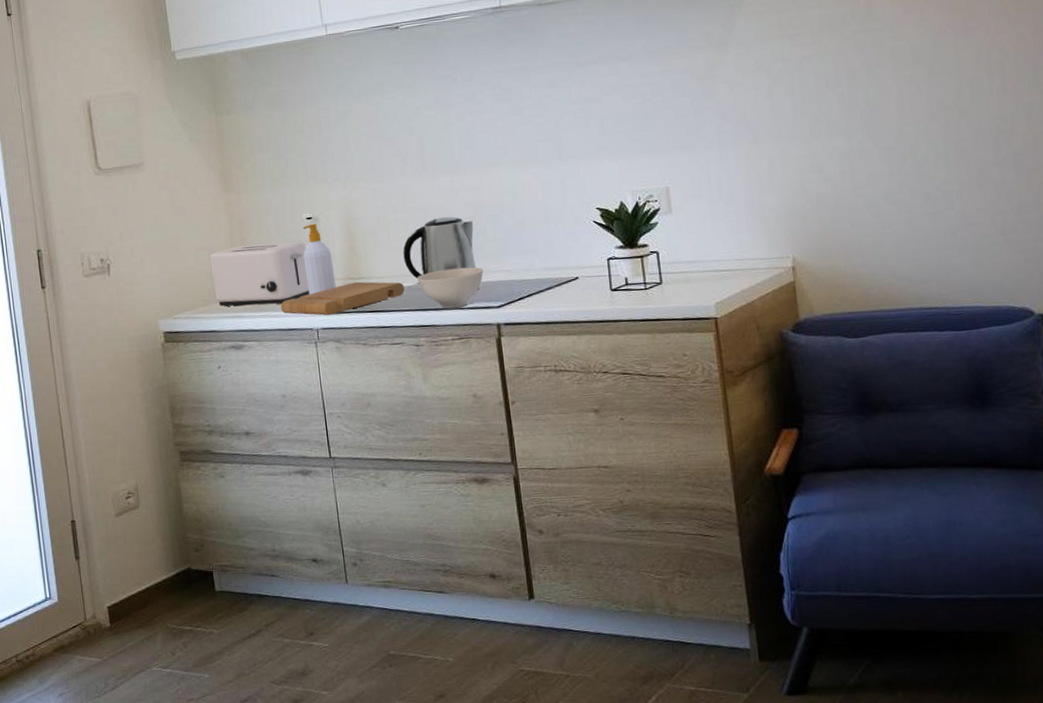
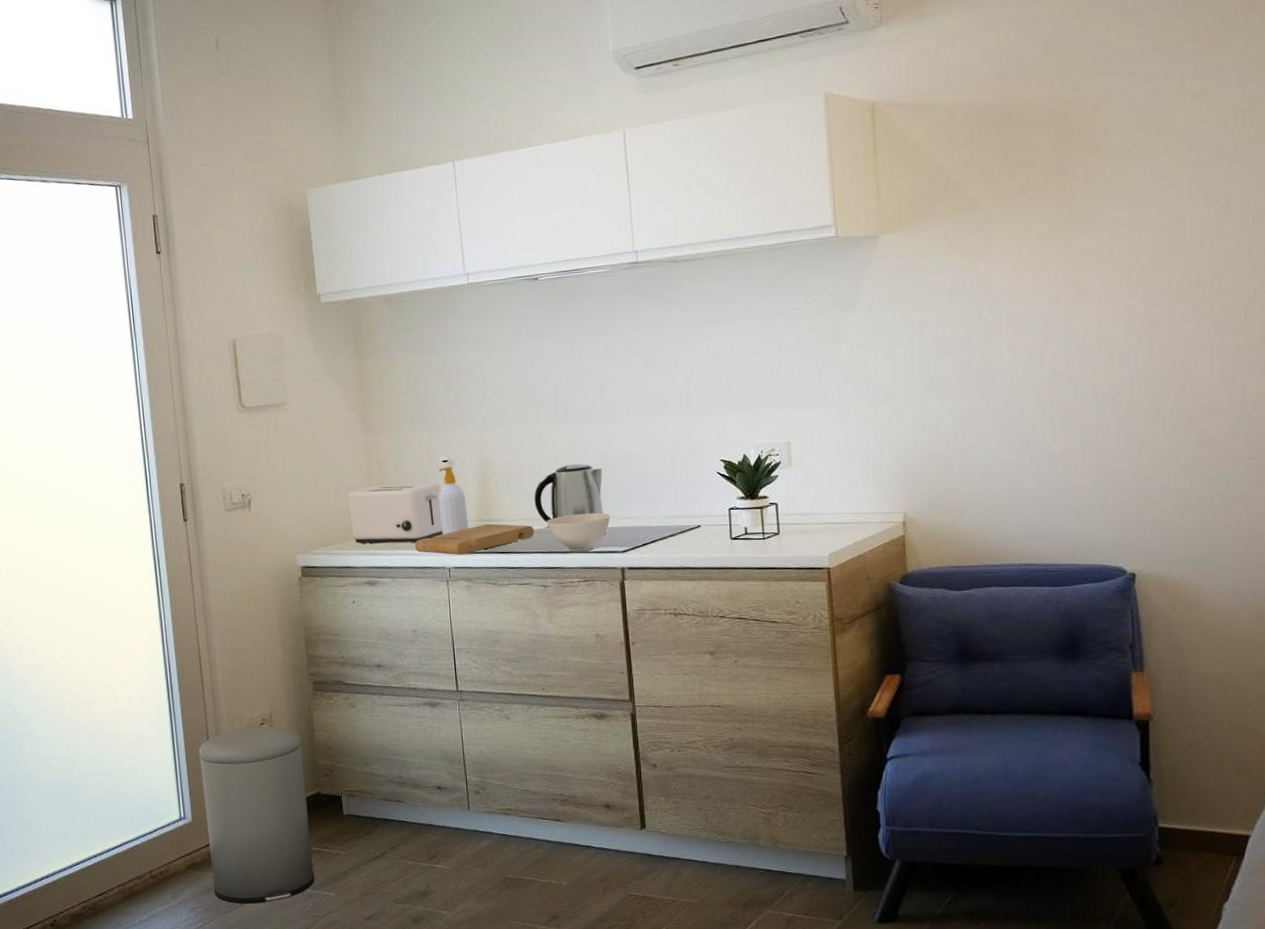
pedal bin: none [63,499,187,688] -> present [199,726,314,904]

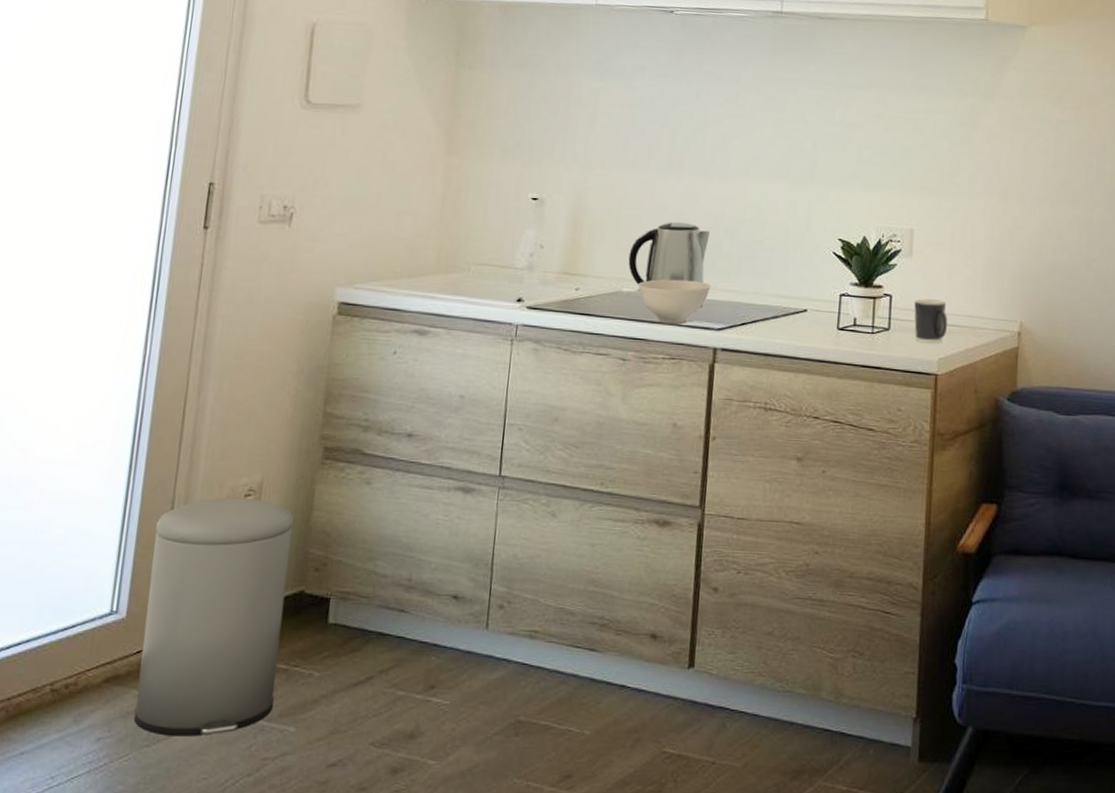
toaster: present [348,483,443,544] -> none [409,216,525,290]
cutting board: present [414,523,534,555] -> none [480,278,623,311]
soap bottle: present [438,466,469,535] -> none [516,205,551,285]
mug: none [800,502,834,542] -> present [914,299,948,344]

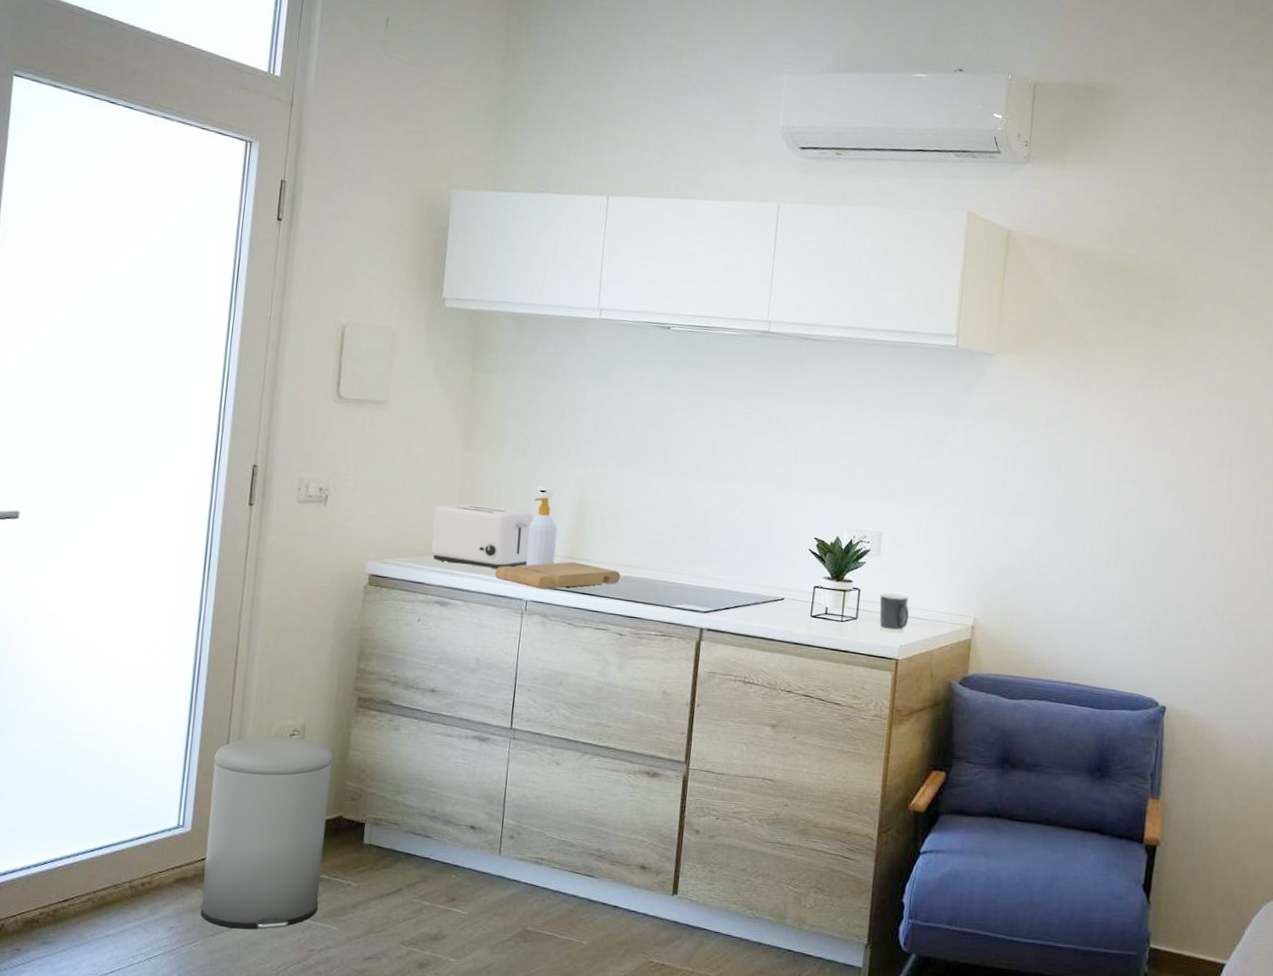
toaster: none [409,216,525,290] -> present [431,503,534,569]
cutting board: none [480,278,623,311] -> present [494,561,621,590]
soap bottle: none [516,205,551,285] -> present [525,497,557,566]
kettle: present [628,221,709,309] -> none [625,516,699,594]
bowl: present [638,279,711,325] -> none [634,566,699,607]

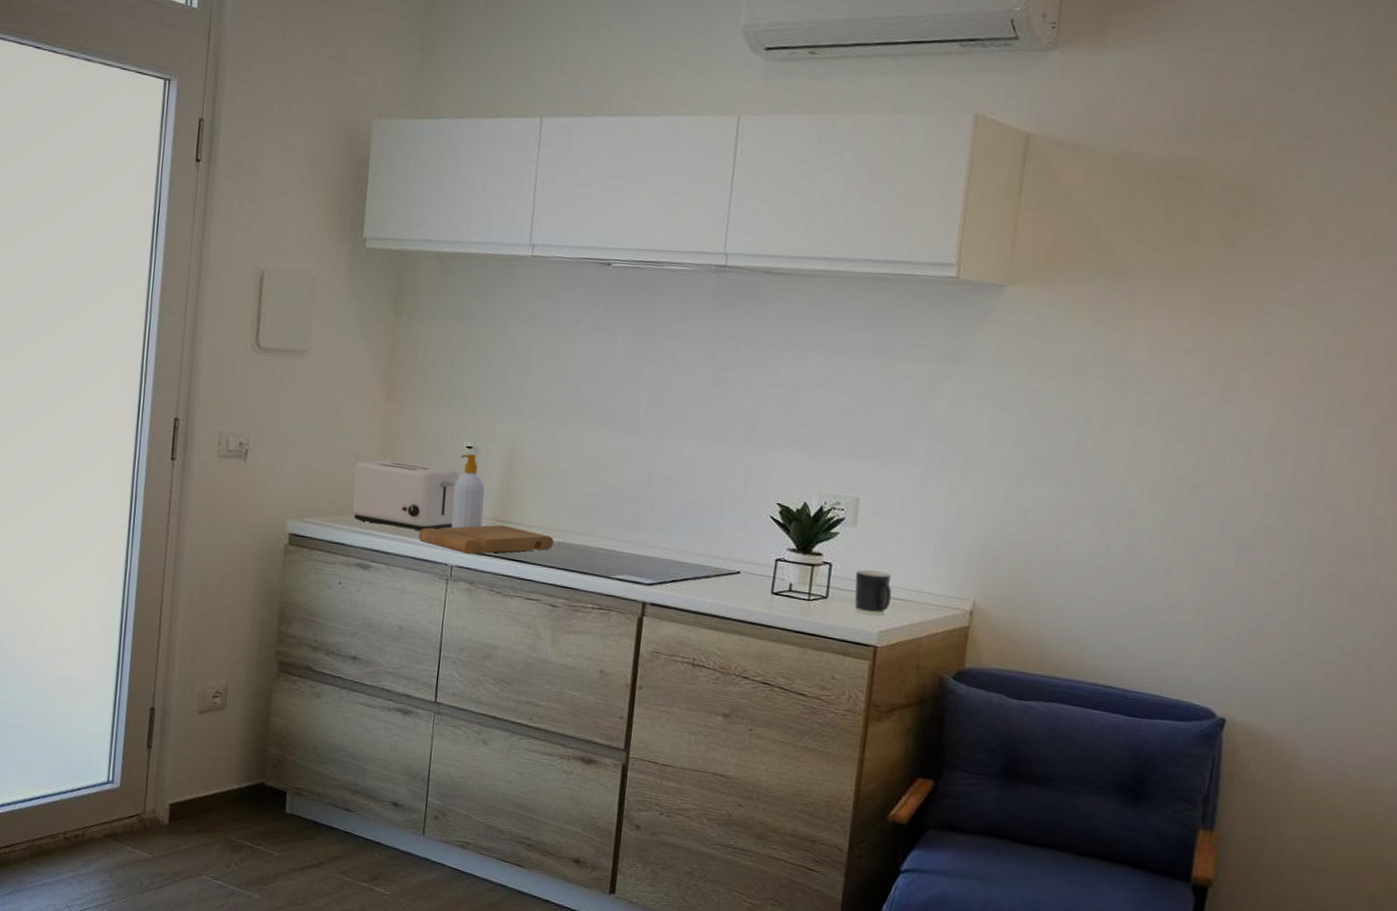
pedal bin: present [200,736,333,930] -> none [129,696,255,892]

